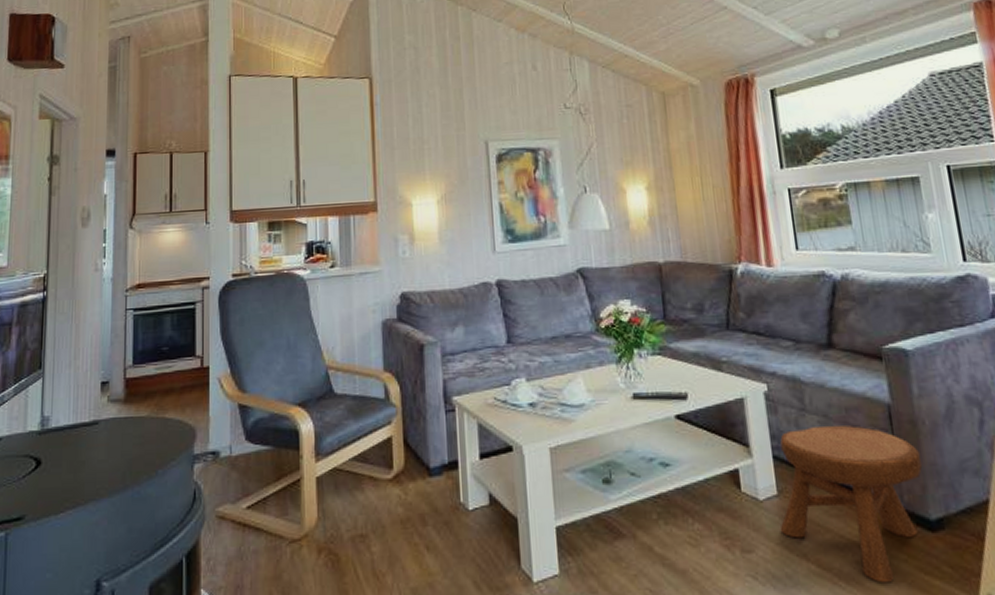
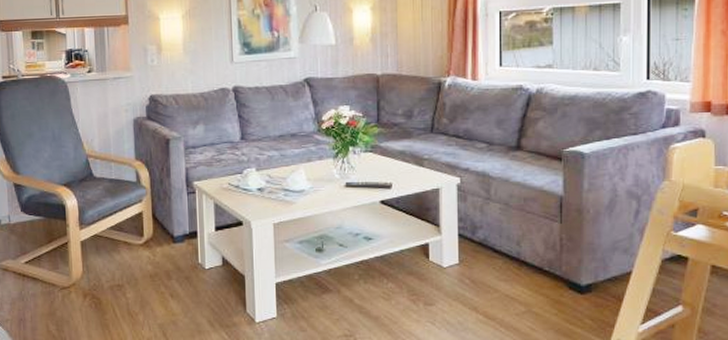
stool: present [780,426,923,583] -> none [457,212,582,330]

